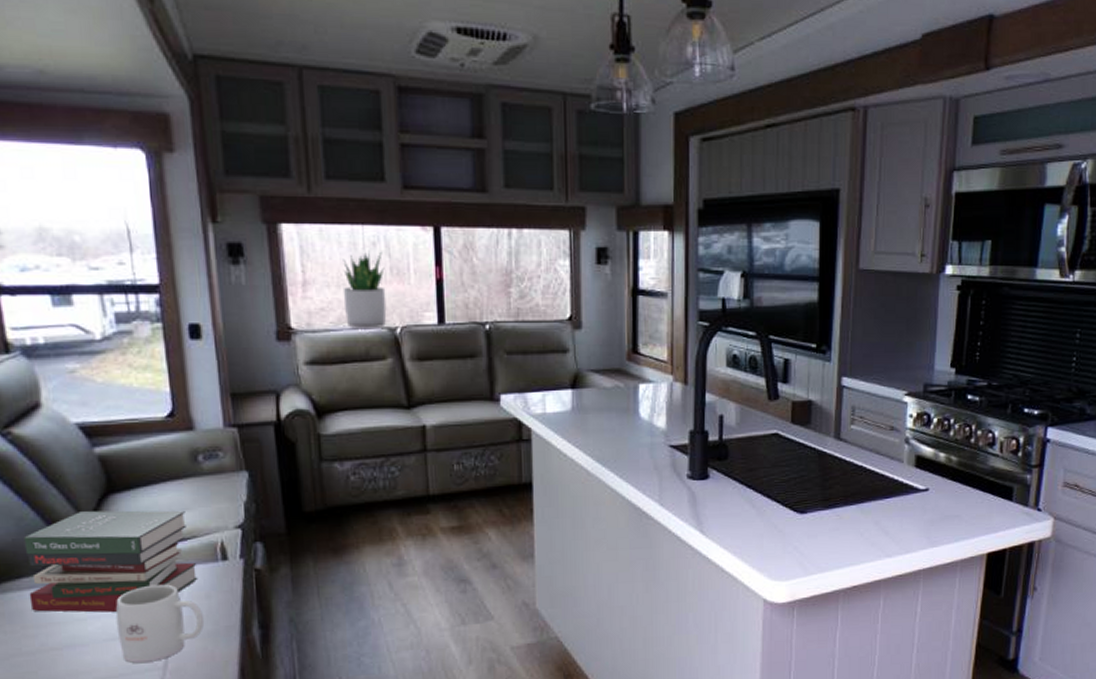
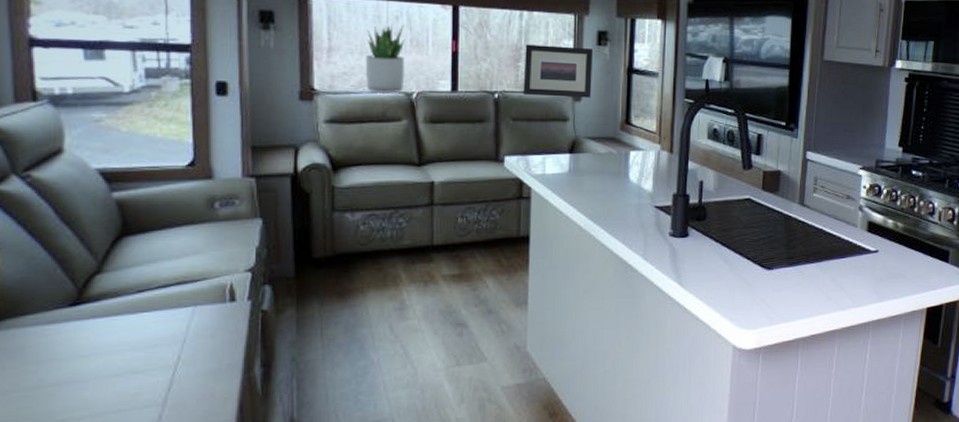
books: present [23,510,198,613] -> none [32,252,205,350]
mug: present [115,584,204,664] -> none [119,323,206,400]
picture frame: none [516,267,593,326] -> present [523,44,593,98]

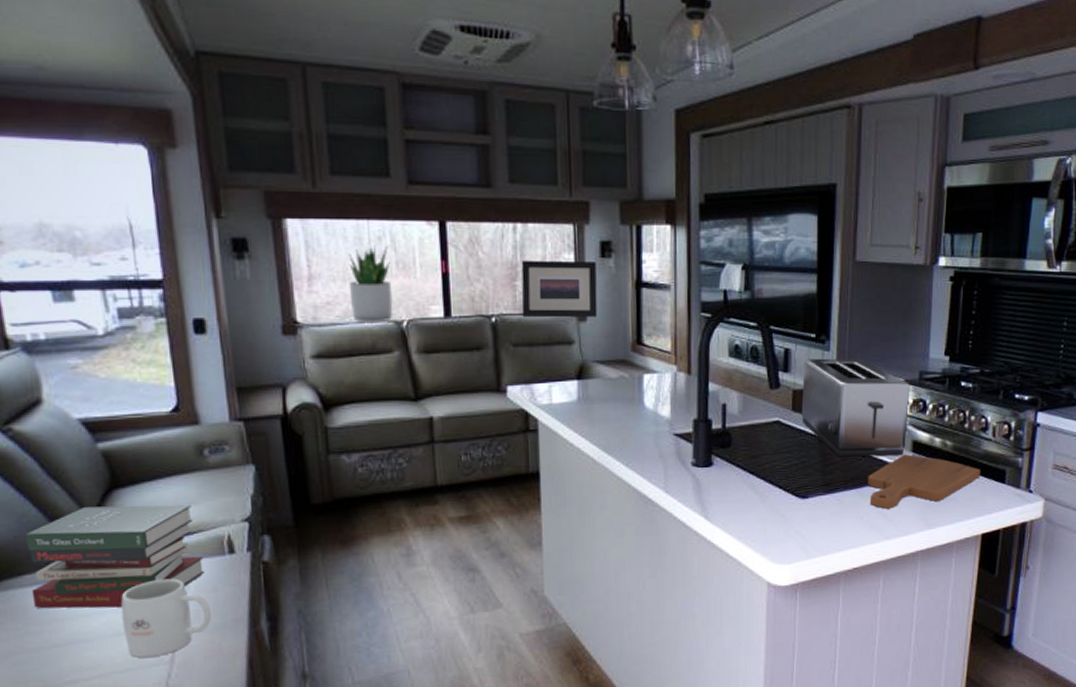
books: none [32,252,205,350] -> present [25,505,205,609]
mug: none [119,323,206,400] -> present [121,578,211,658]
toaster: none [770,144,868,235] -> present [801,358,910,457]
cutting board: none [827,233,928,282] -> present [868,454,981,509]

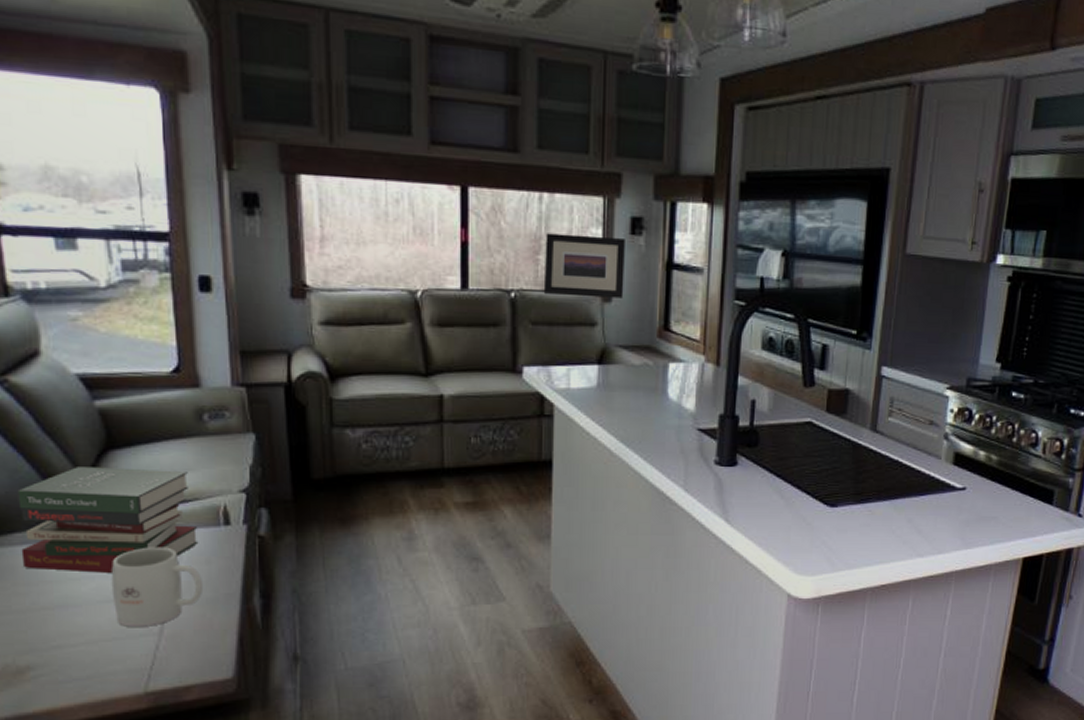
planter: present [348,245,393,322] -> none [362,208,408,290]
toaster: present [801,358,910,457] -> none [836,356,956,468]
cutting board: present [868,454,981,509] -> none [903,467,1028,524]

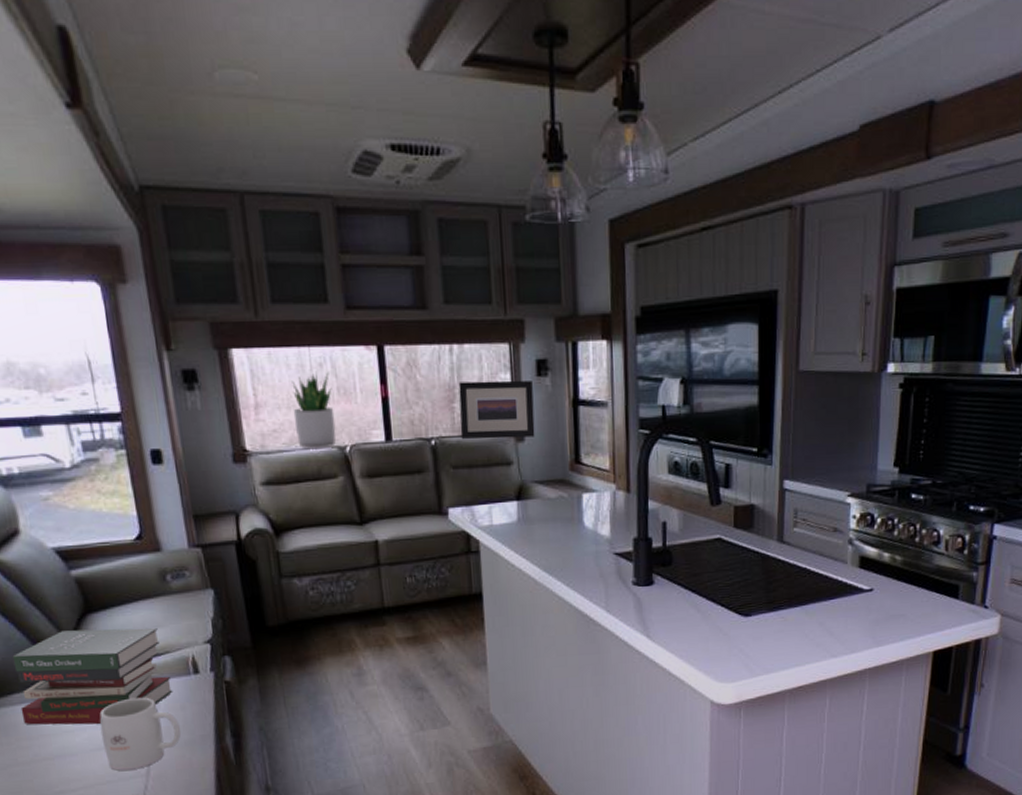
planter: none [362,208,408,290] -> present [291,372,336,448]

